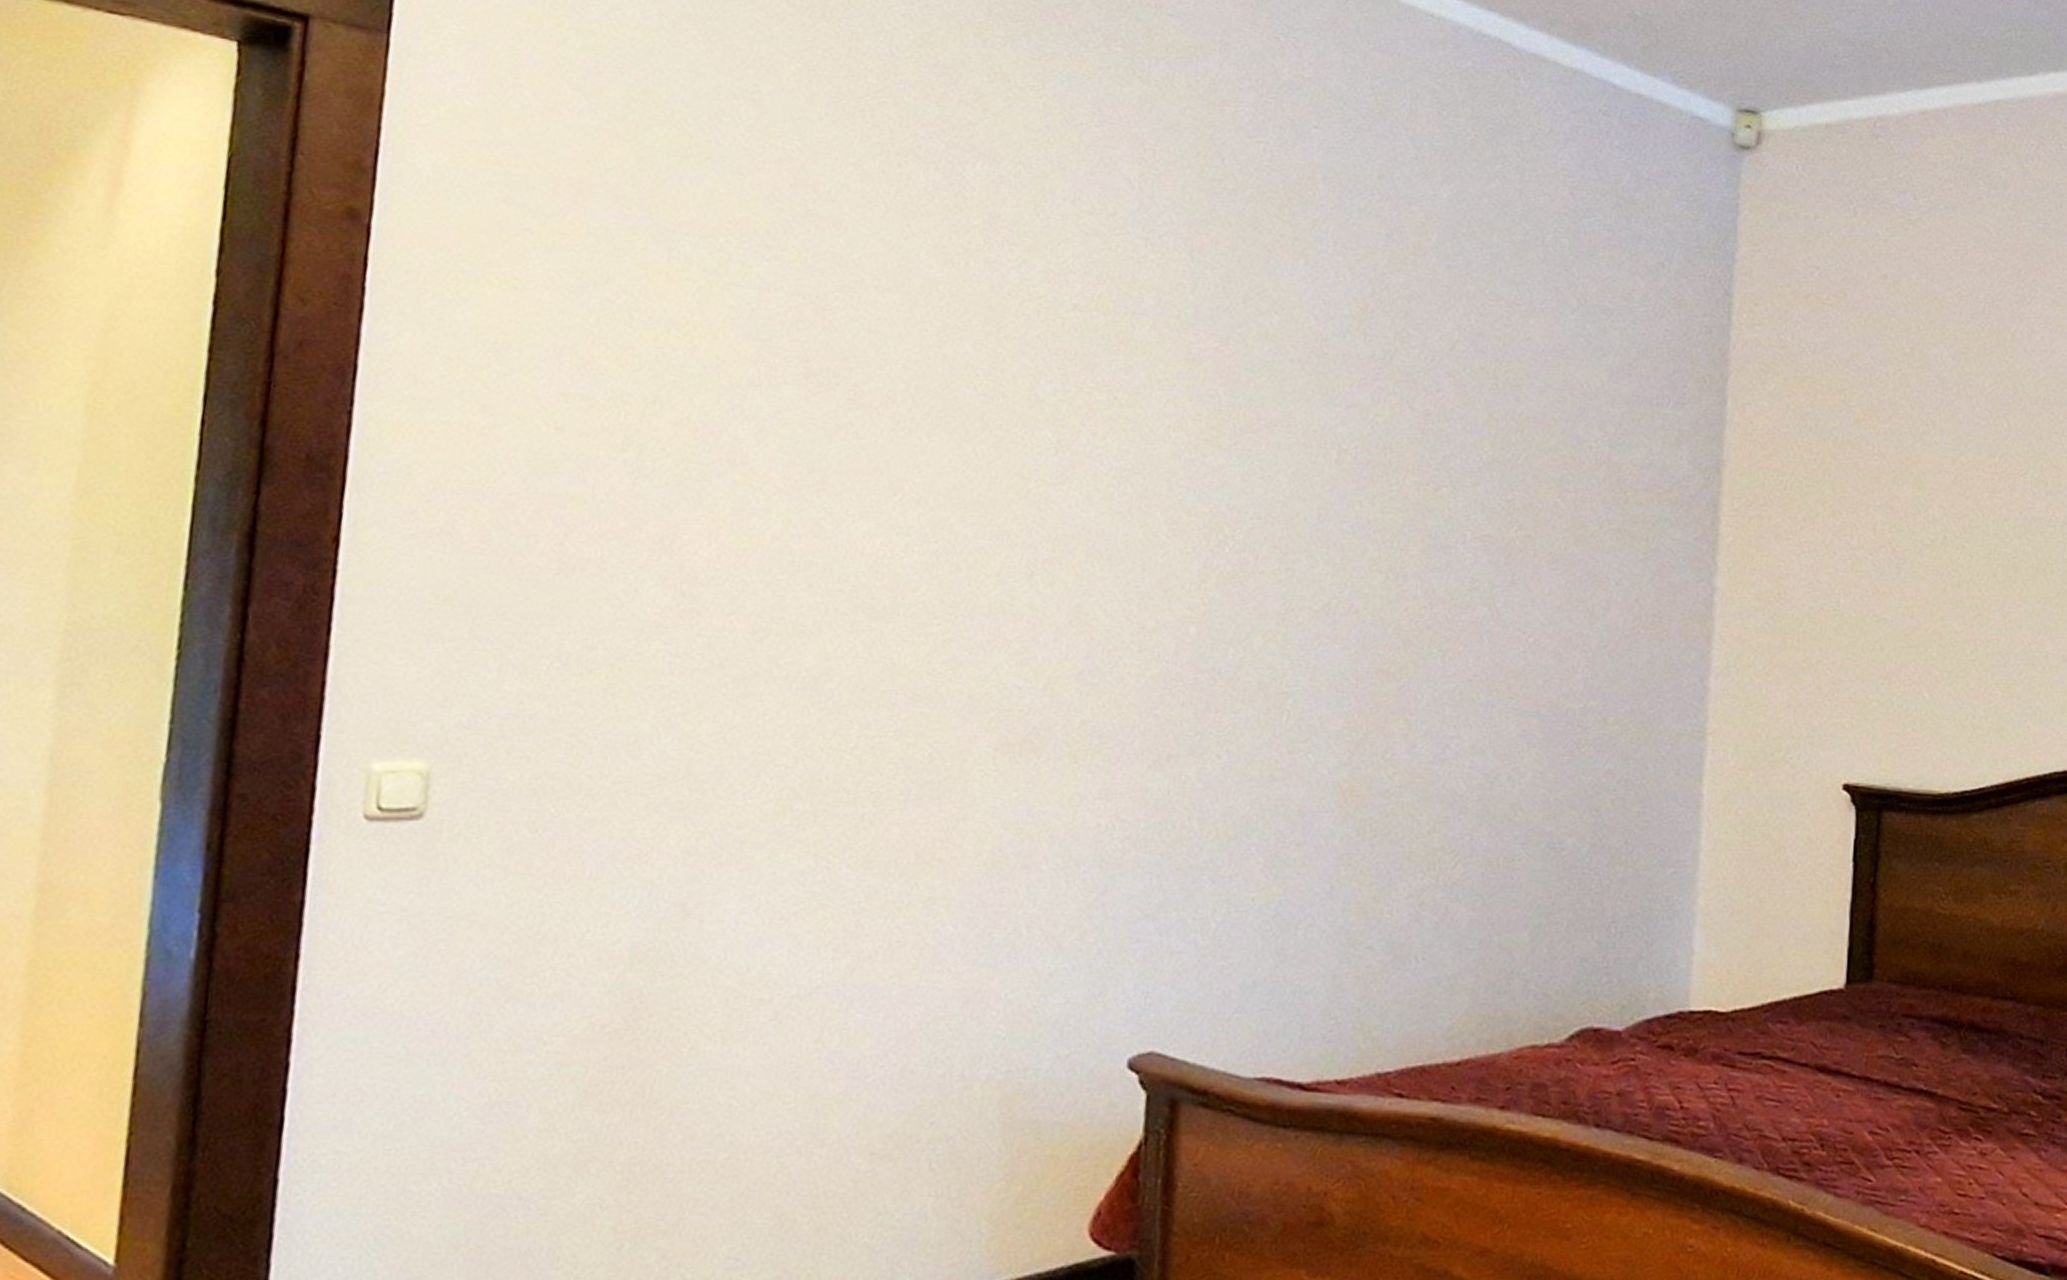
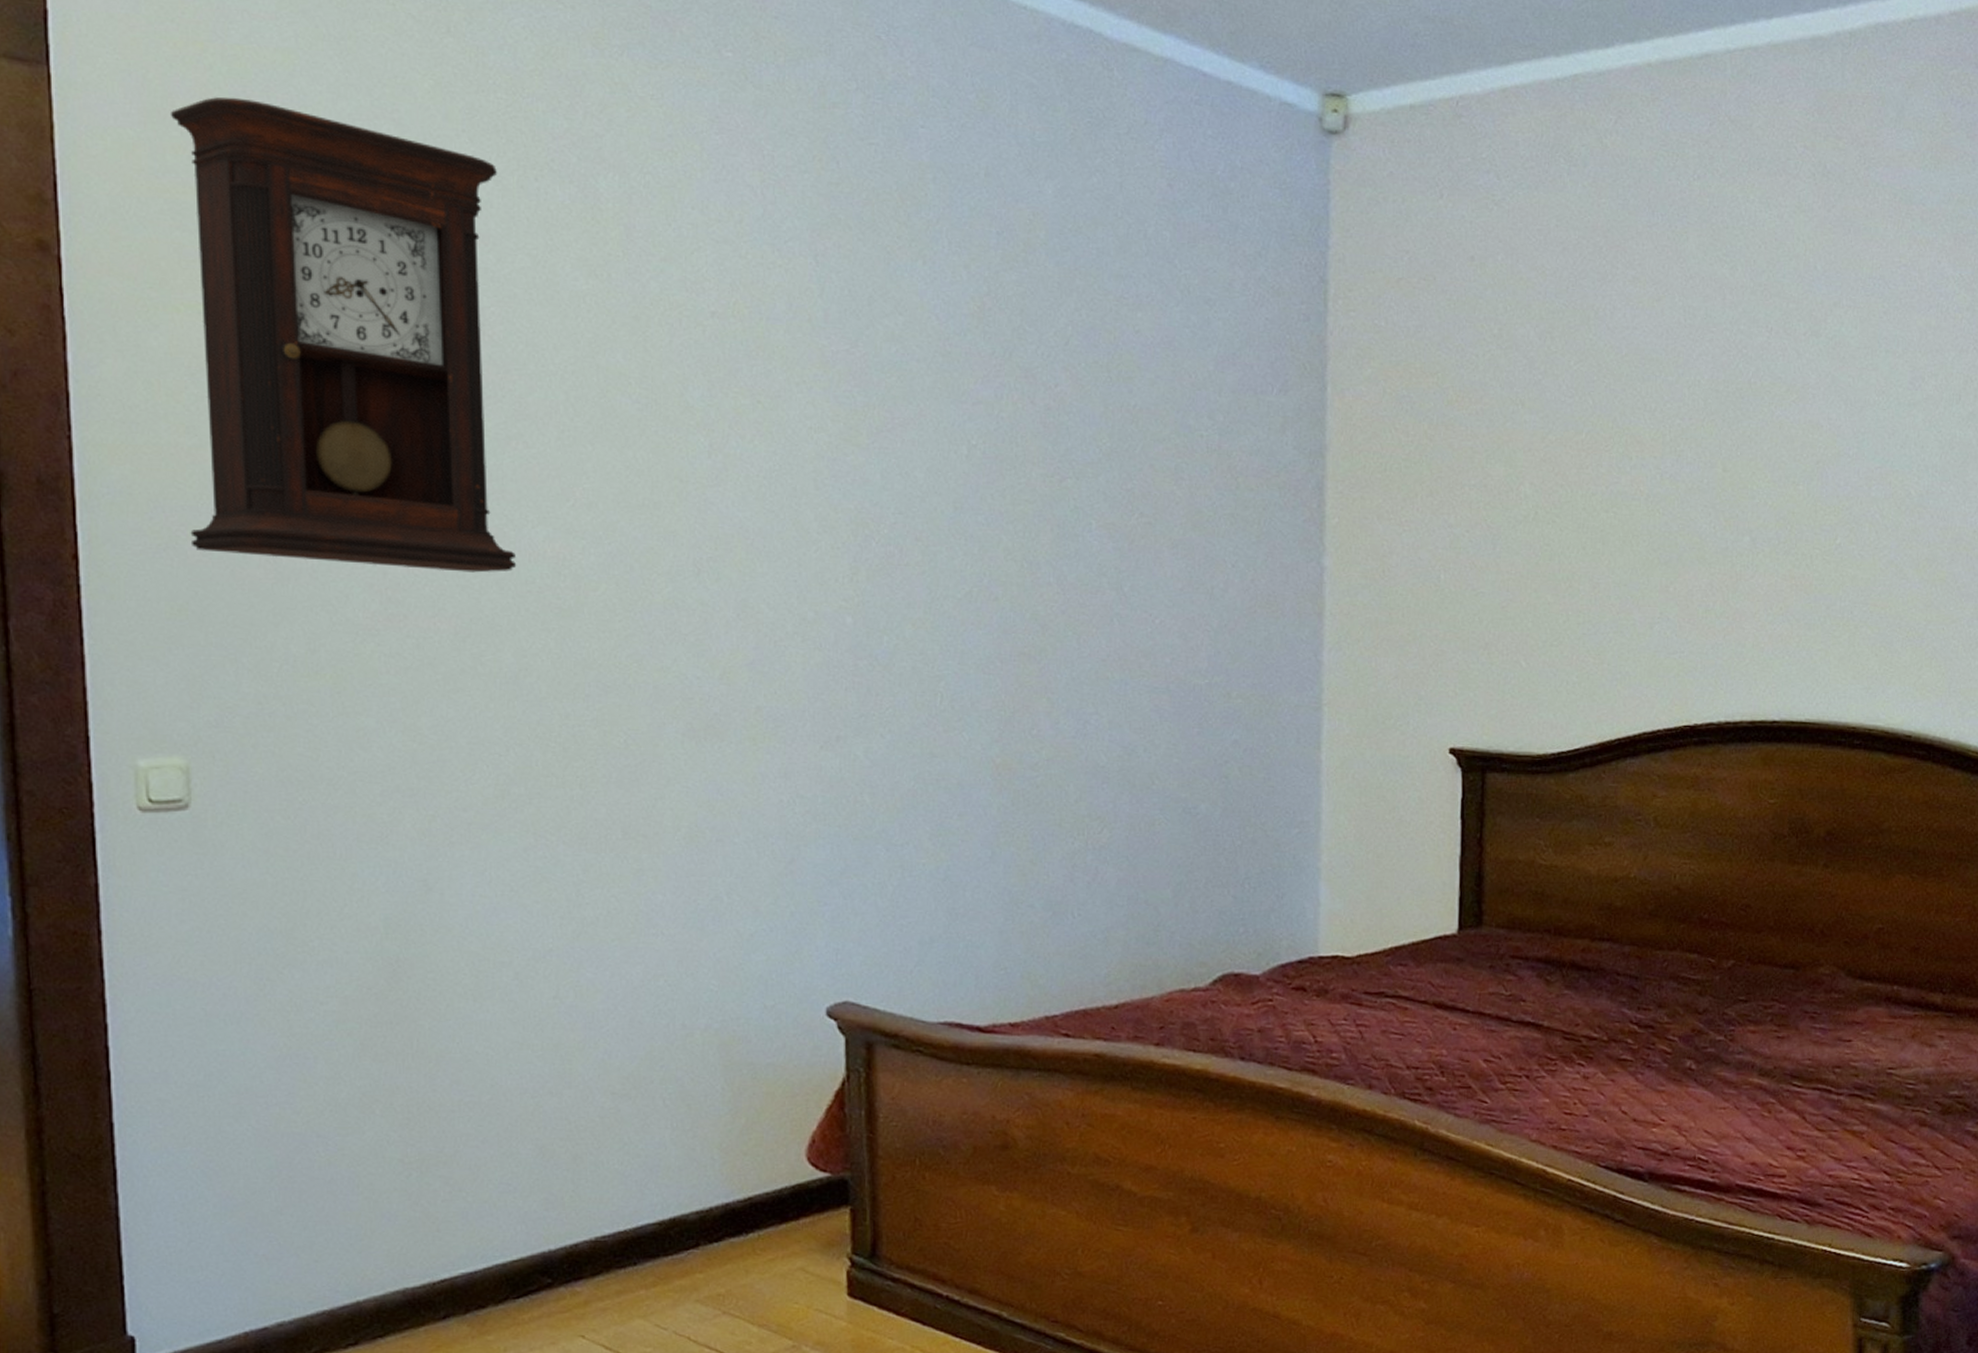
pendulum clock: none [468,71,858,569] -> present [170,97,517,573]

